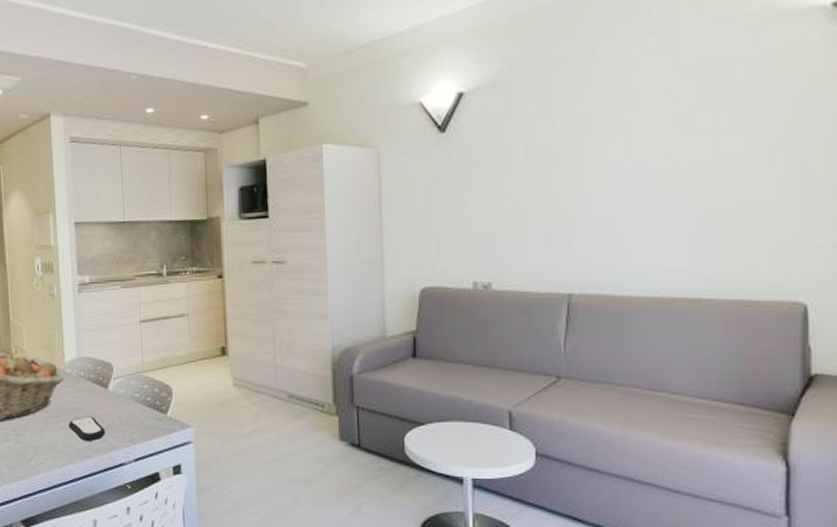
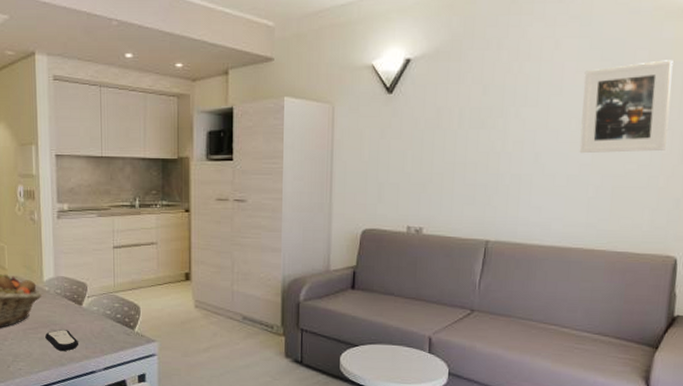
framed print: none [670,72,779,187] -> present [579,60,673,154]

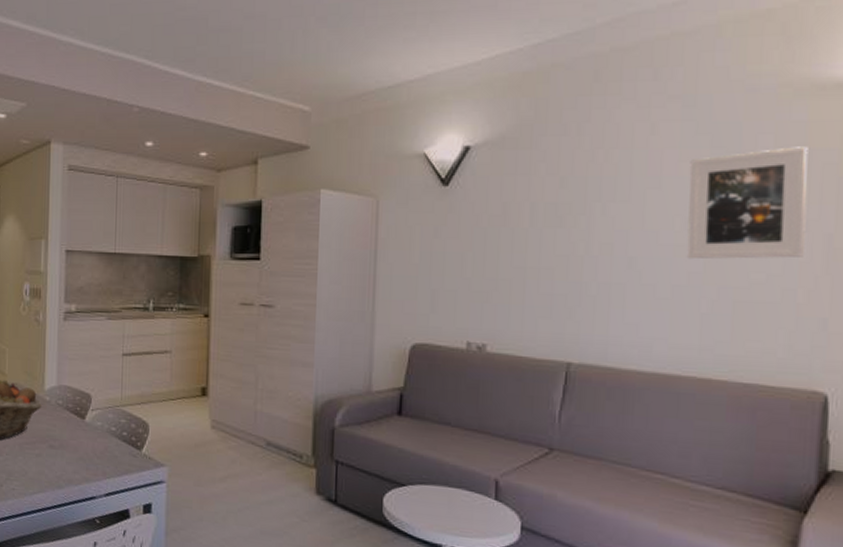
remote control: present [45,329,78,351] -> none [43,446,78,471]

